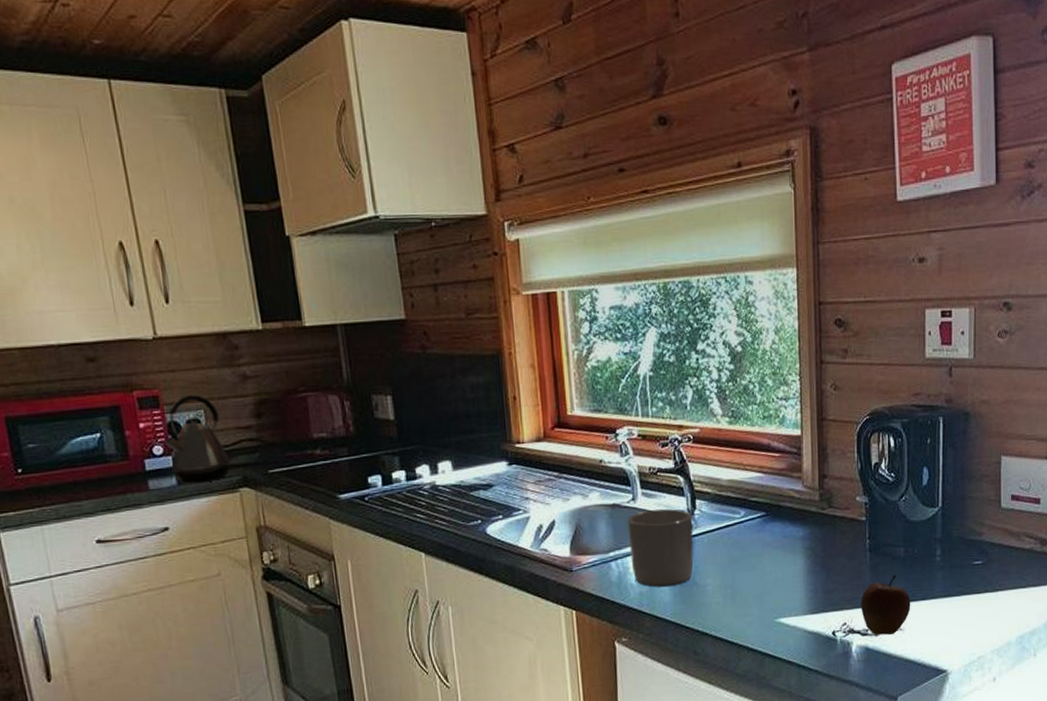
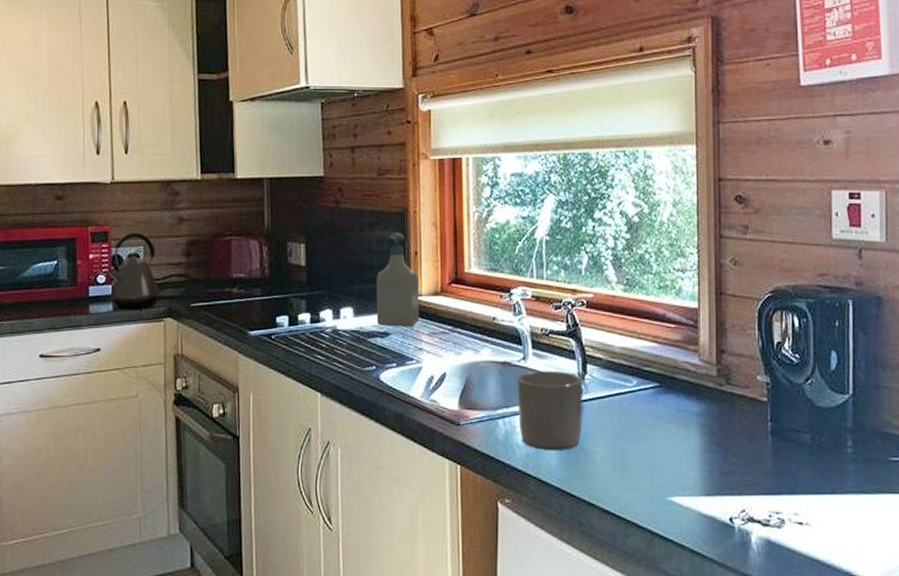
soap bottle: none [474,376,523,478] -> present [376,232,419,327]
fruit: present [861,574,911,635] -> none [761,462,819,528]

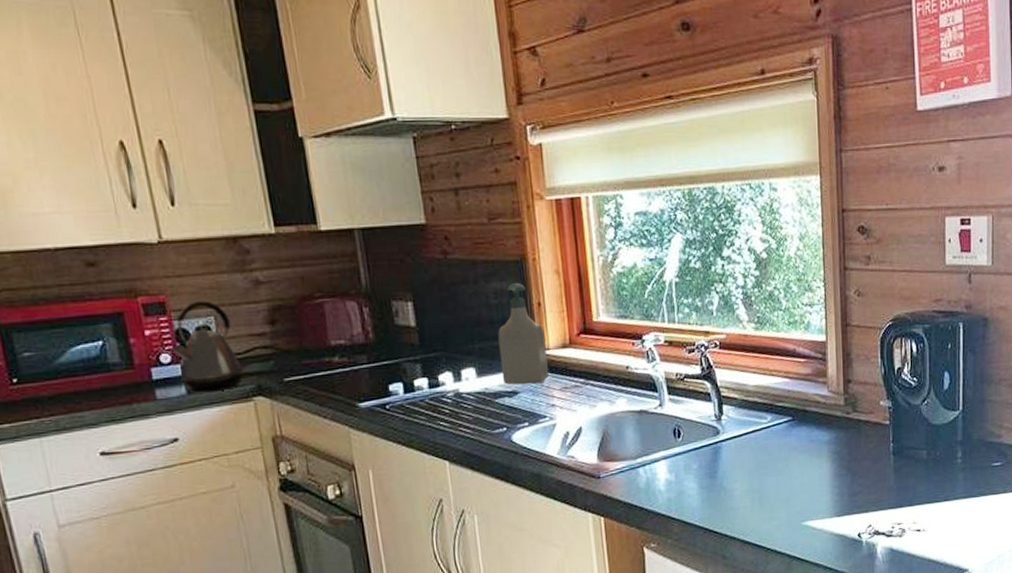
mug: present [517,371,583,450] -> none [654,414,721,493]

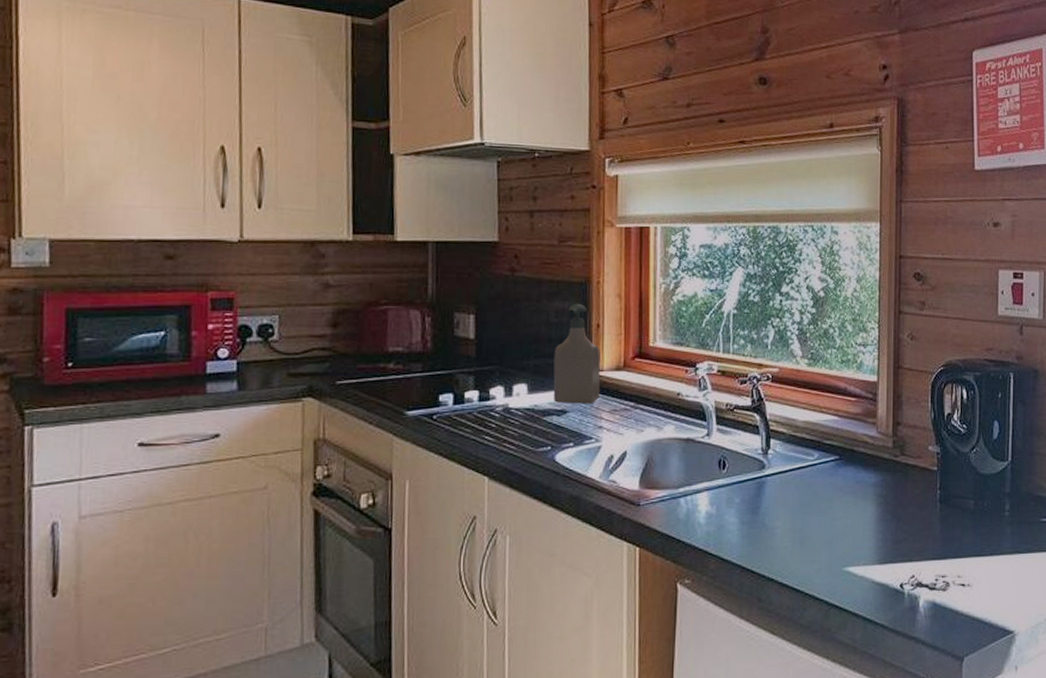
kettle: present [171,301,243,393] -> none [231,300,298,390]

